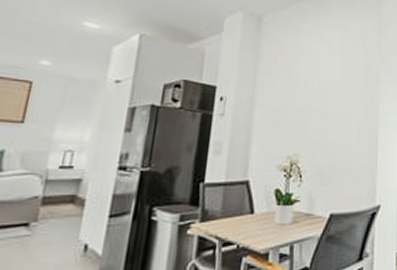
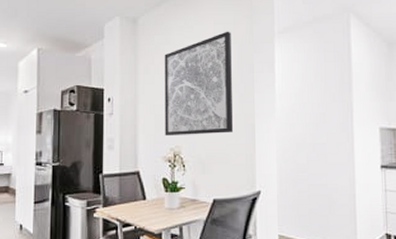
wall art: none [282,40,360,143] -> present [164,31,233,135]

